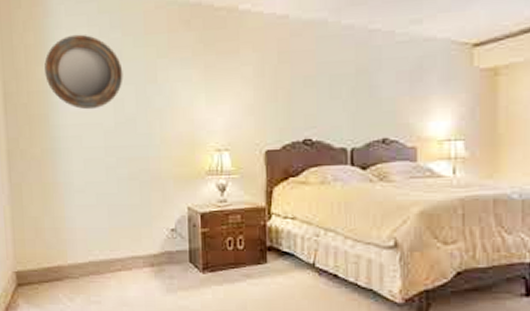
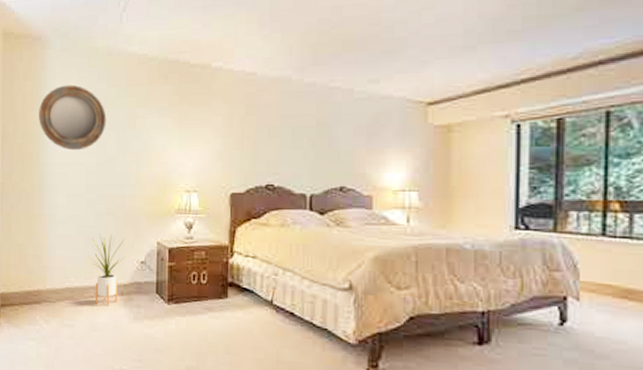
house plant: none [112,201,154,279] -> present [88,234,125,306]

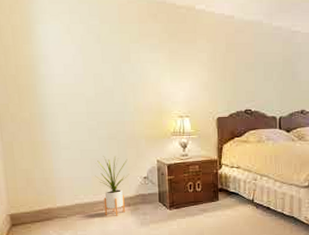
home mirror: present [39,84,107,151] -> none [31,19,102,82]

